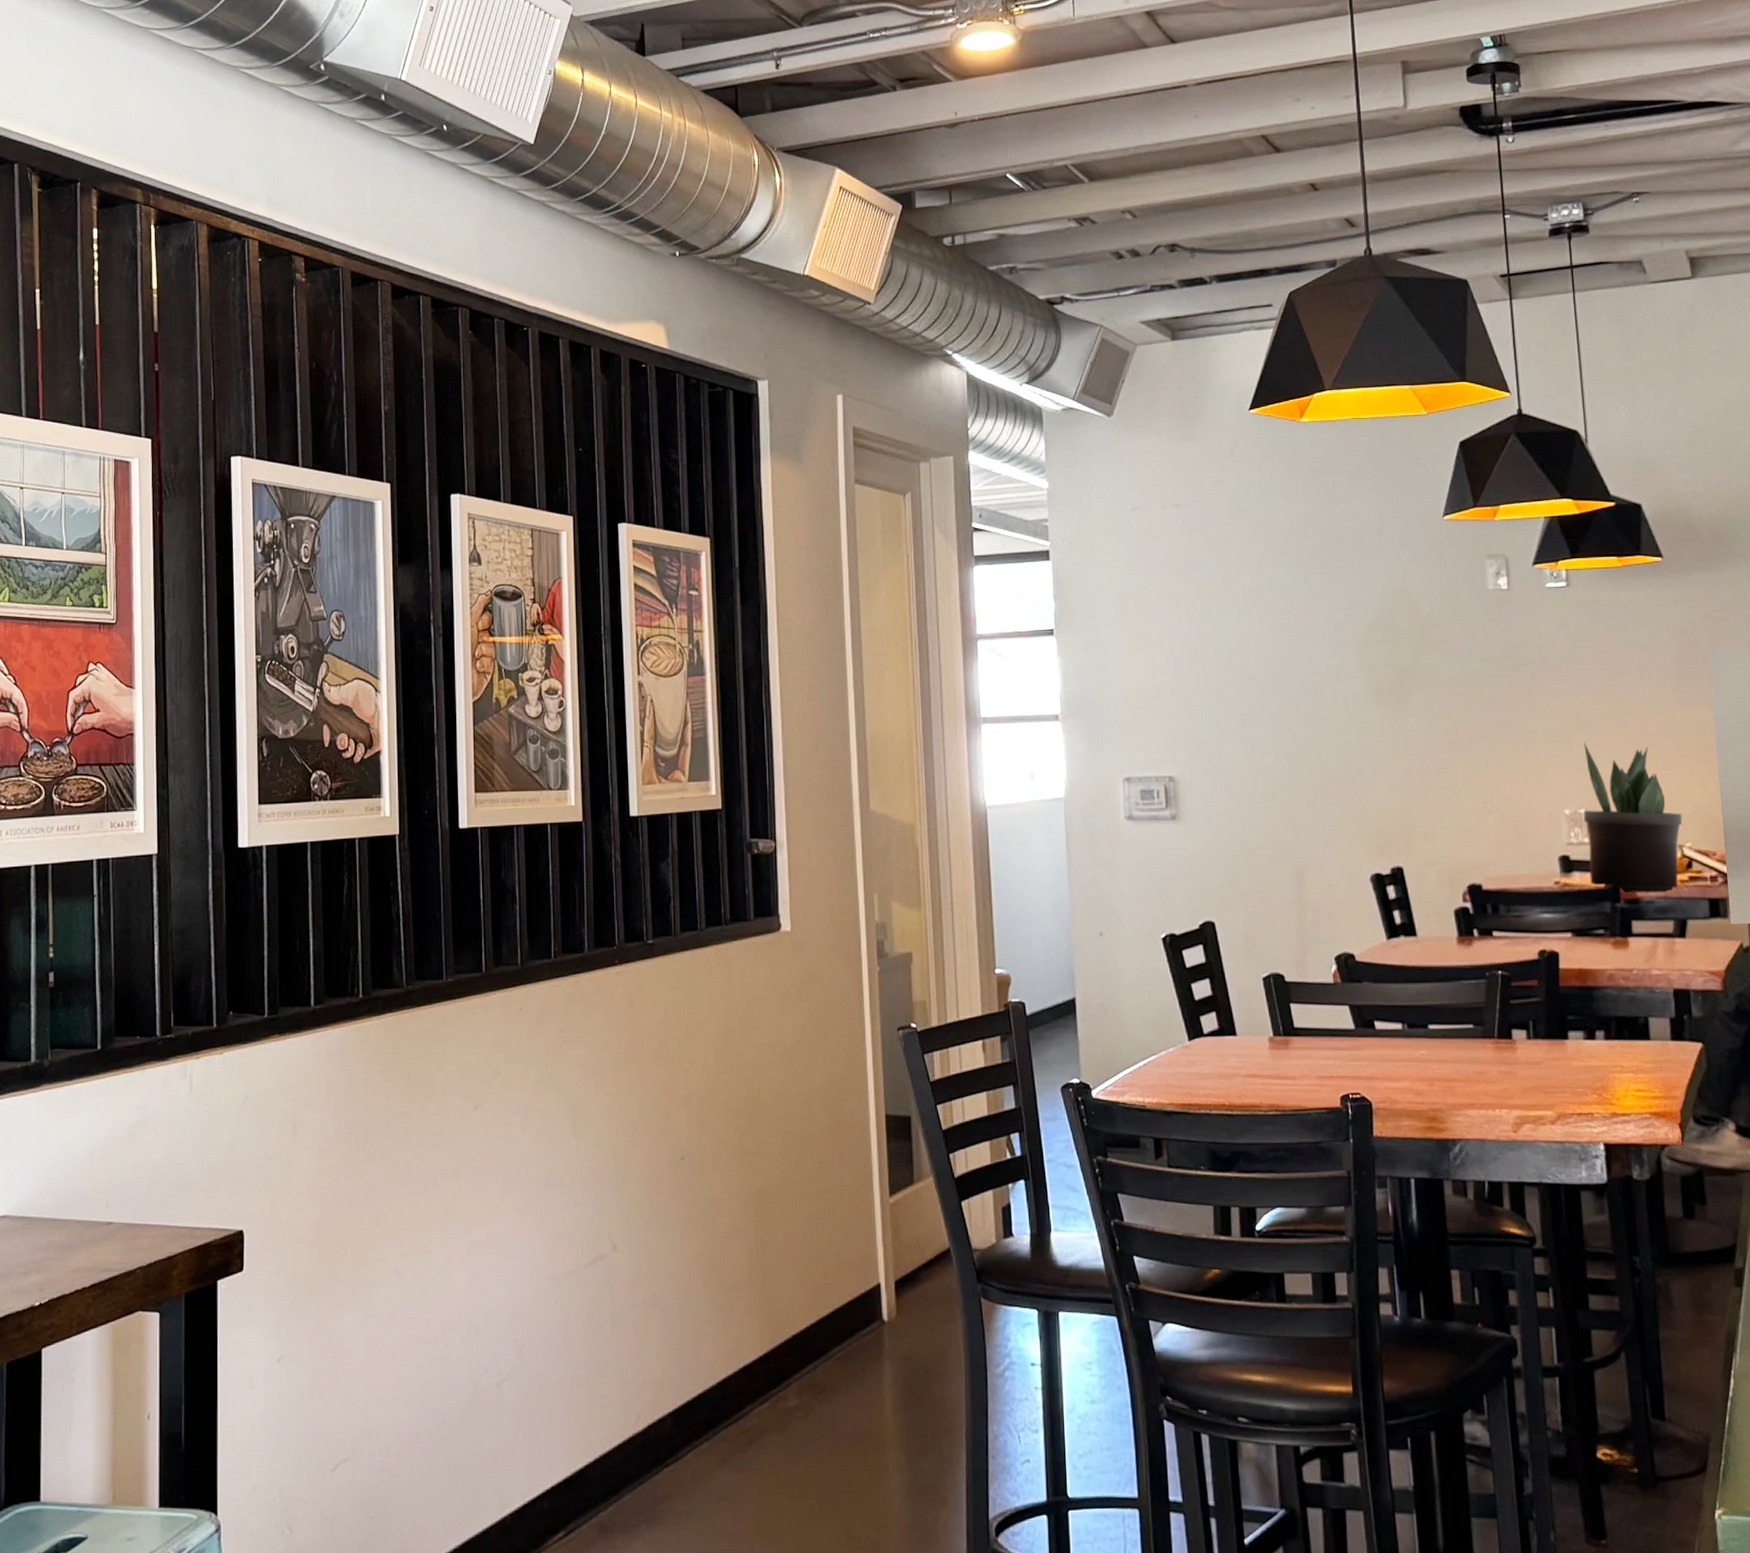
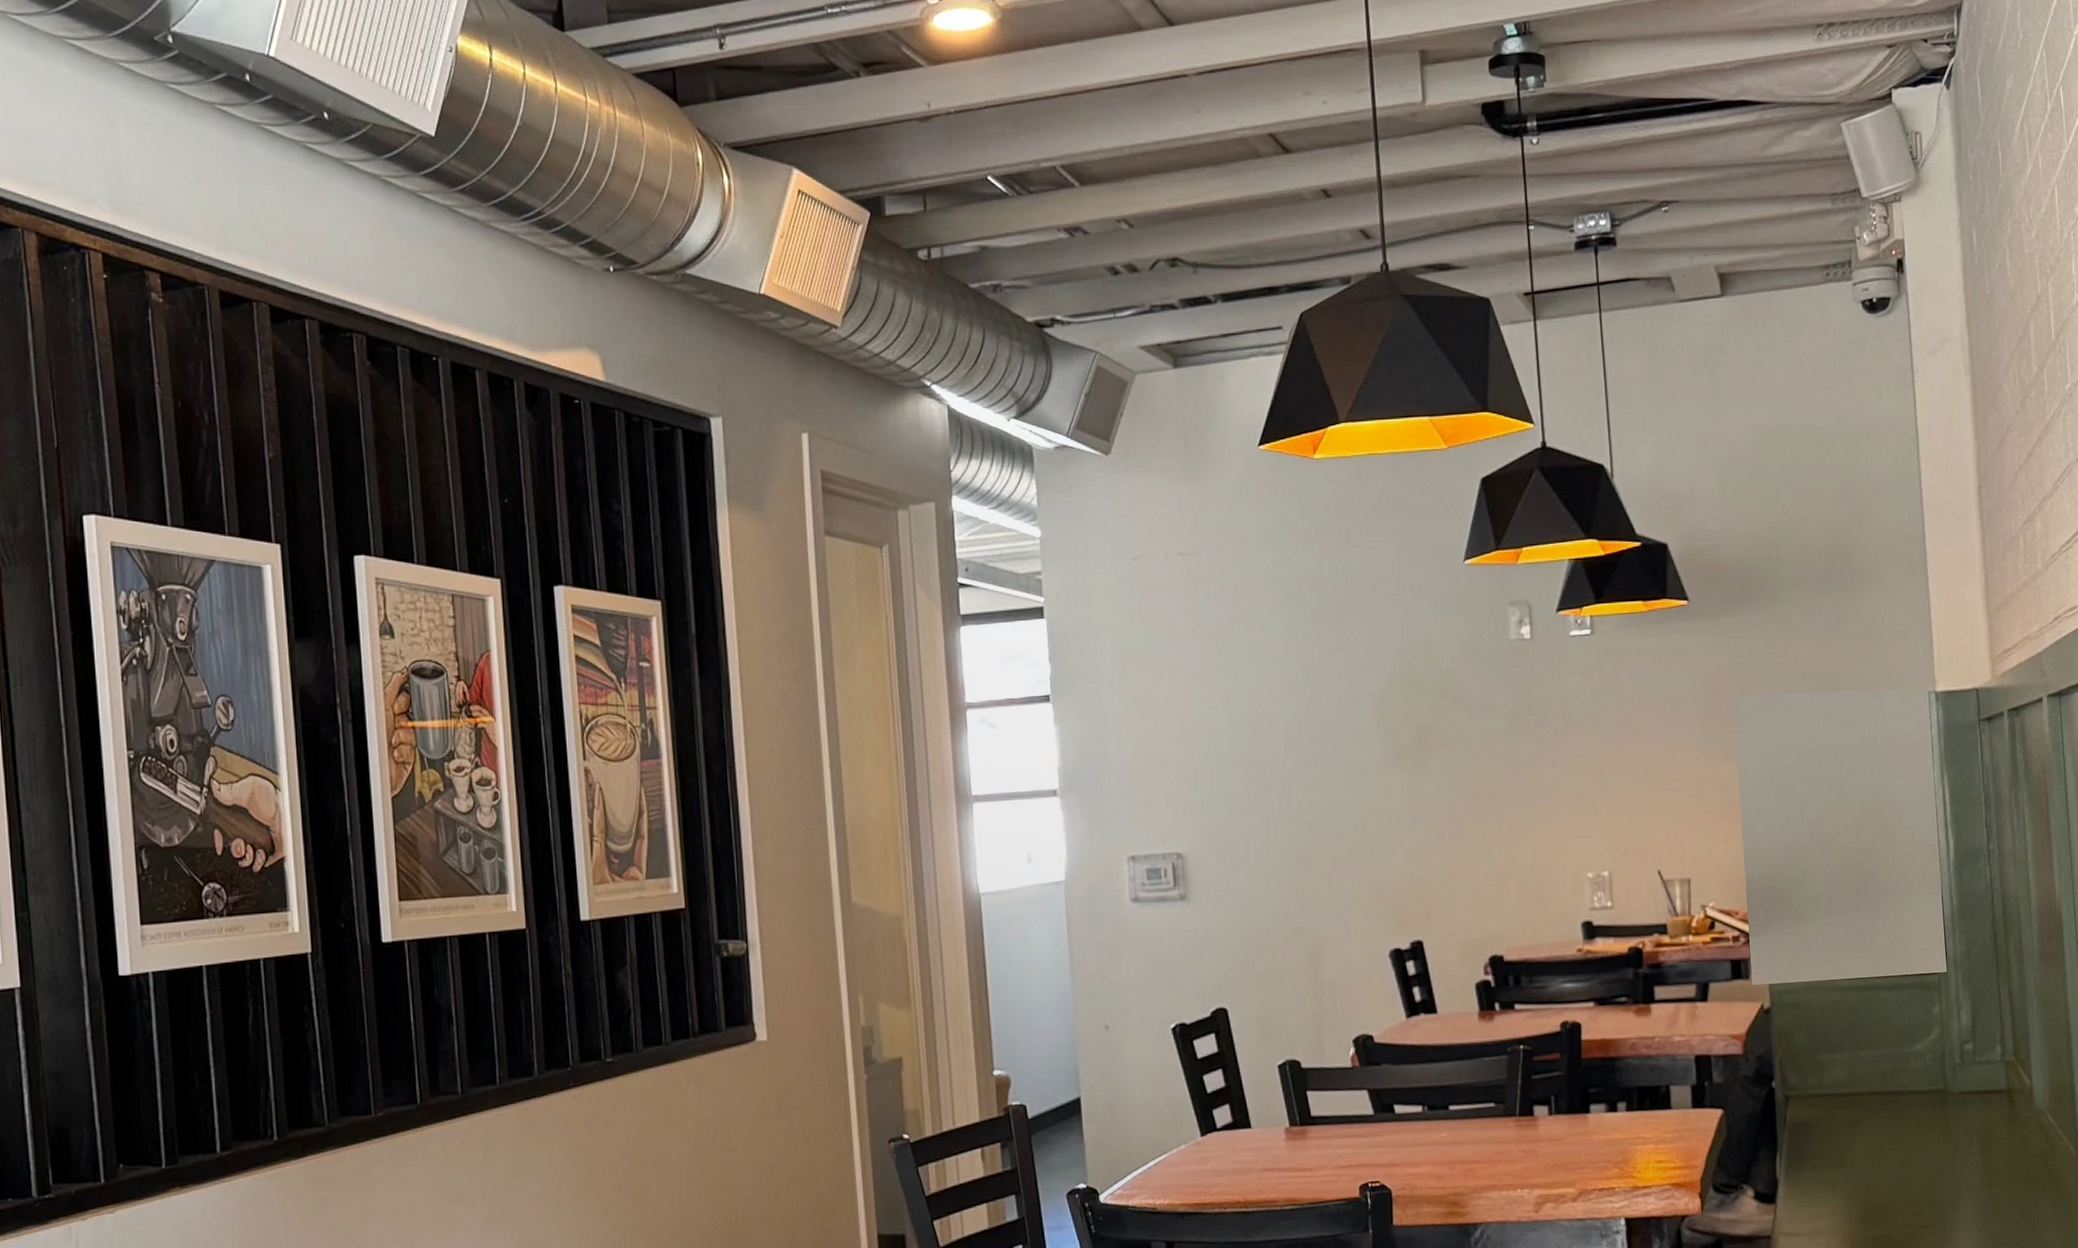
planter: present [1583,743,1683,893] -> none [1606,801,1706,957]

